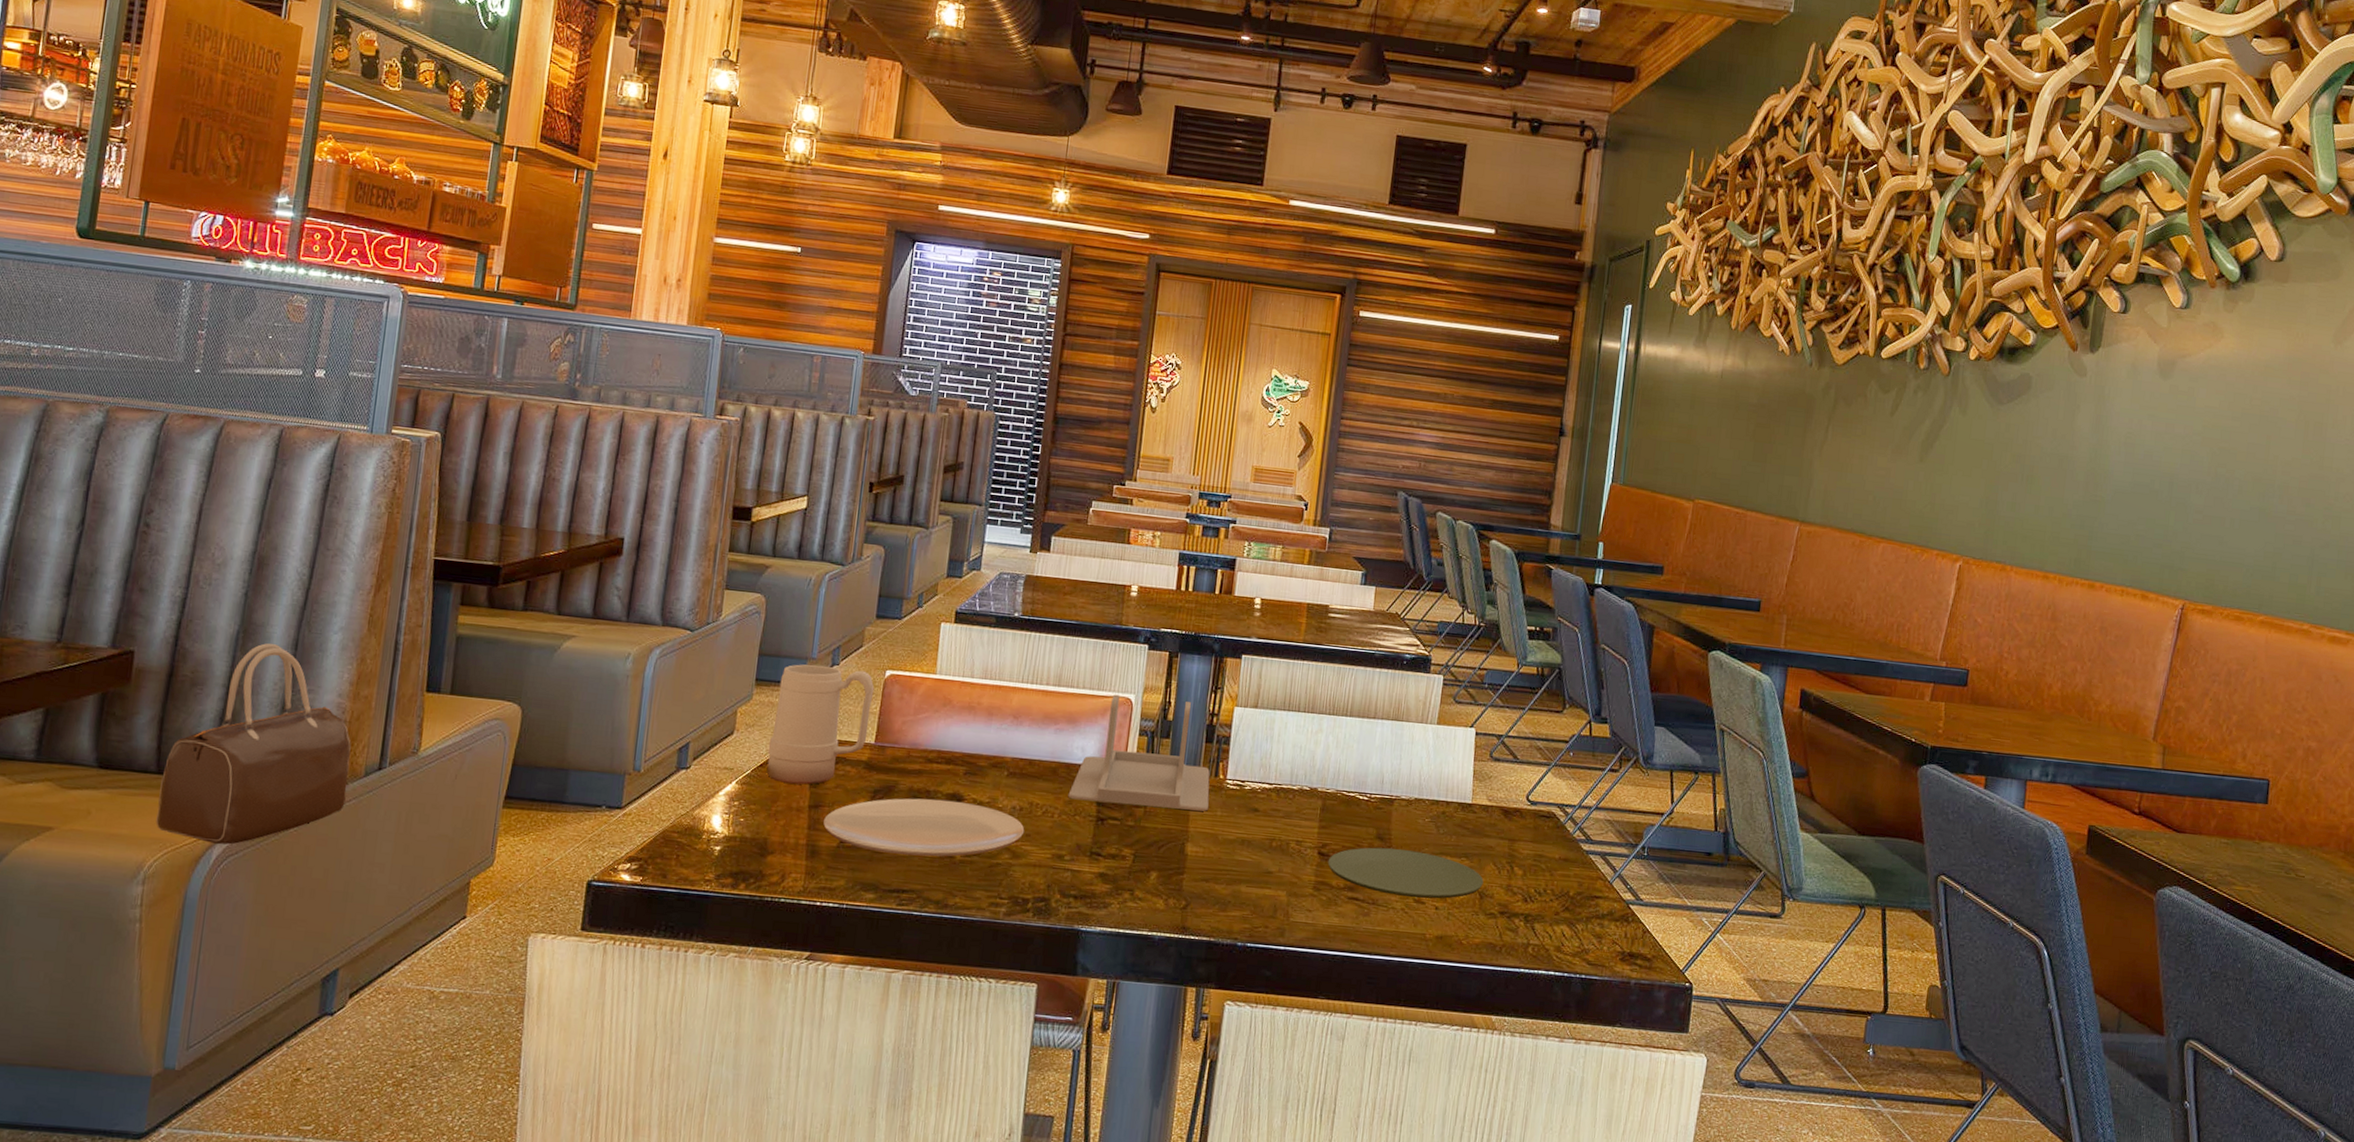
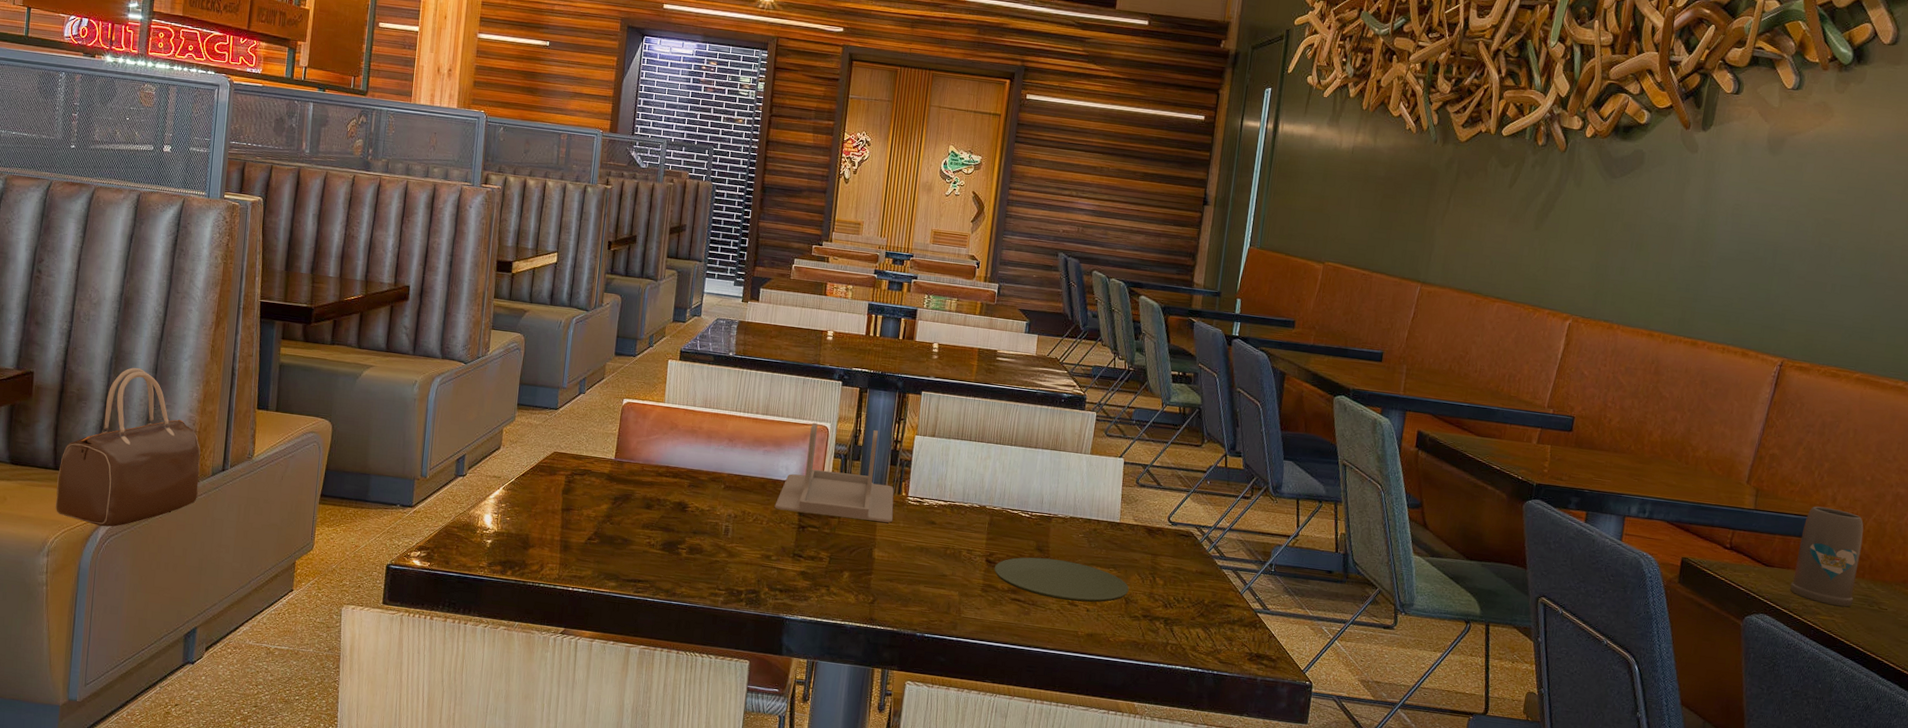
beer mug: present [766,664,875,785] -> none [527,392,614,492]
plate: present [823,798,1025,857] -> none [574,504,739,554]
beer mug: none [2202,763,2276,876] -> present [1789,506,1864,607]

